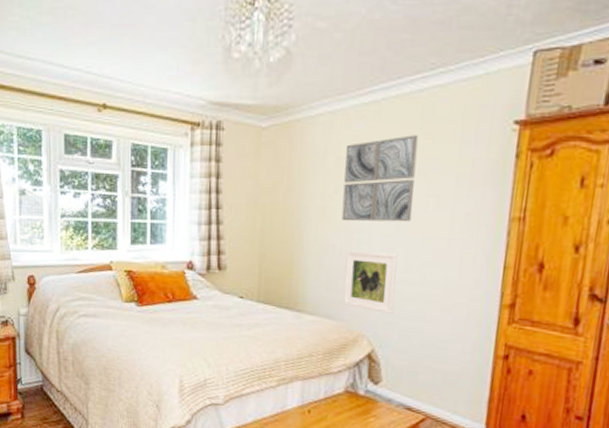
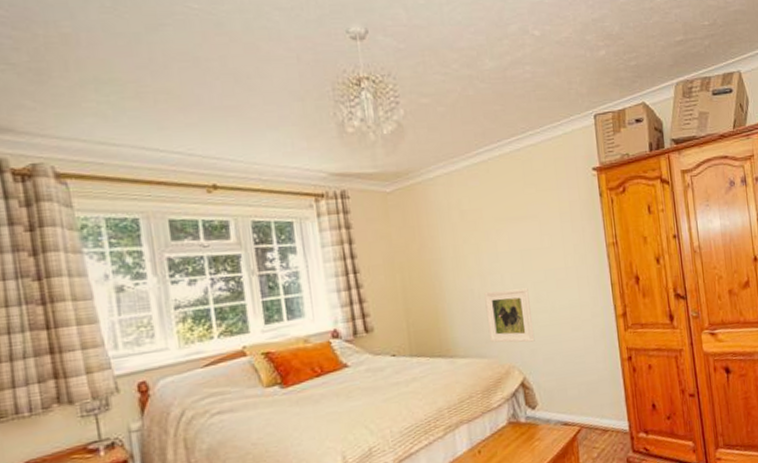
wall art: present [341,135,419,222] -> none [466,186,533,267]

